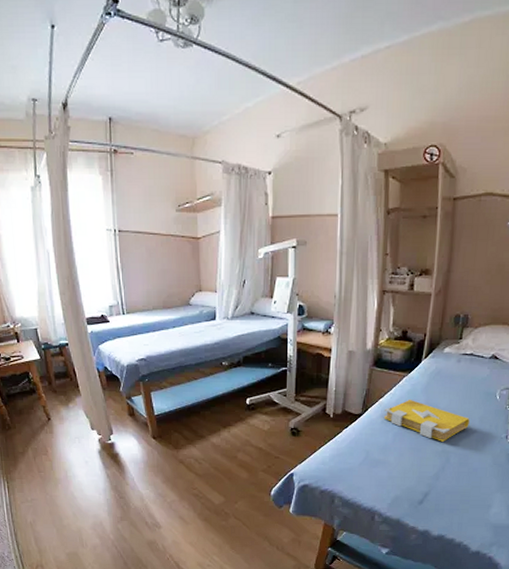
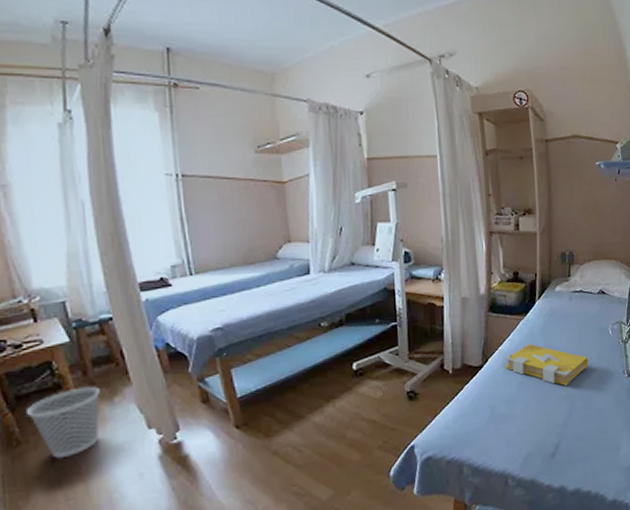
wastebasket: none [14,393,60,442] -> present [27,386,100,458]

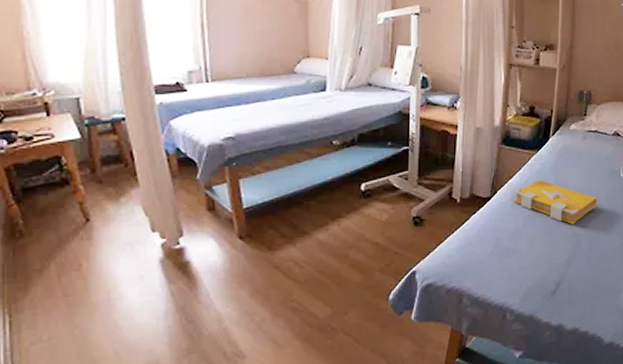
wastebasket: present [27,386,100,458] -> none [32,184,106,253]

